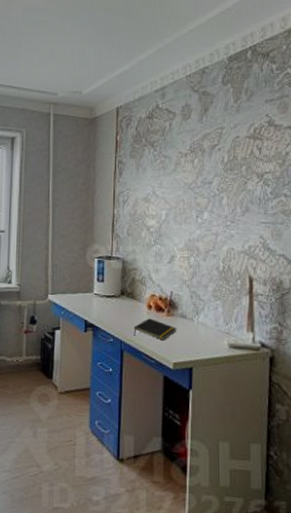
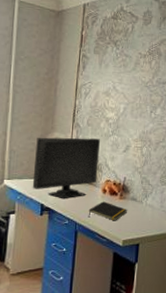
computer monitor: none [75,249,142,315] -> present [32,137,100,199]

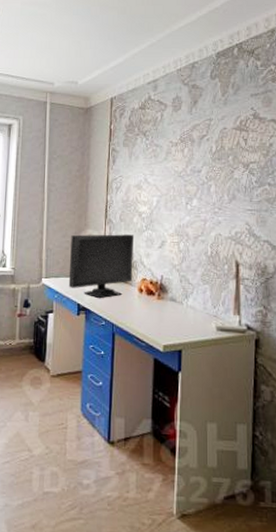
notepad: present [88,201,128,221] -> none [125,302,167,324]

